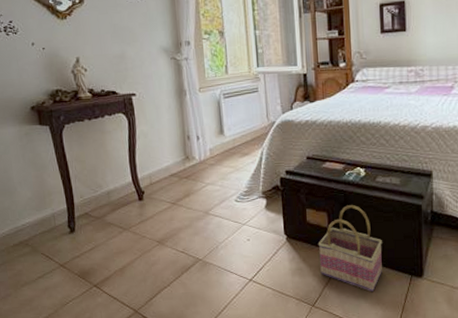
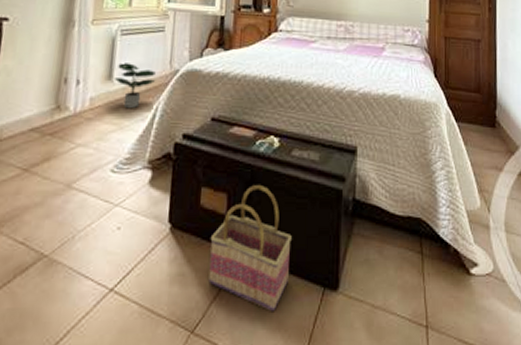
potted plant: none [224,120,257,155] -> present [114,63,156,109]

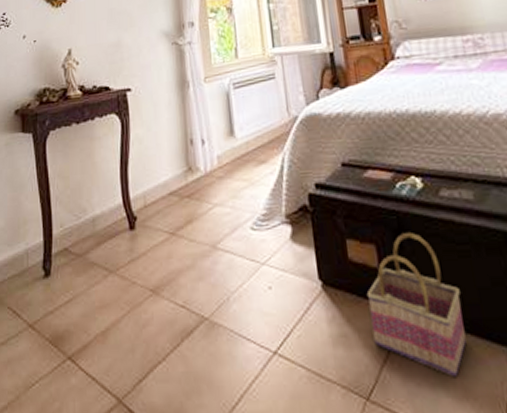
potted plant: present [114,63,156,109] -> none [235,116,276,163]

